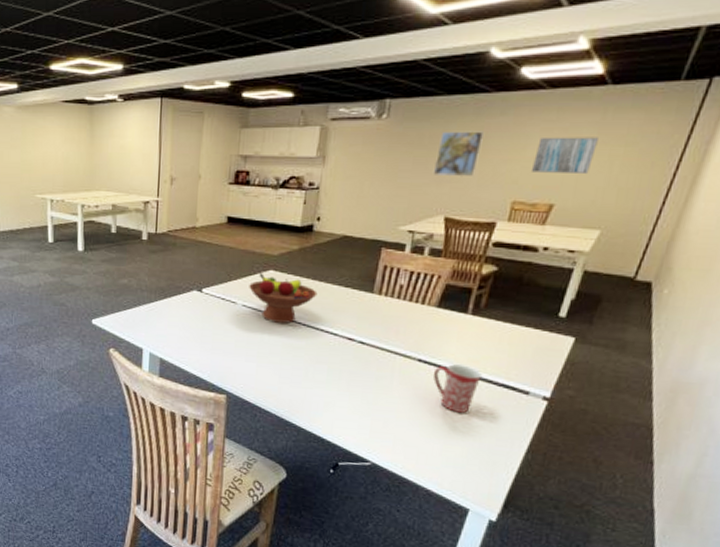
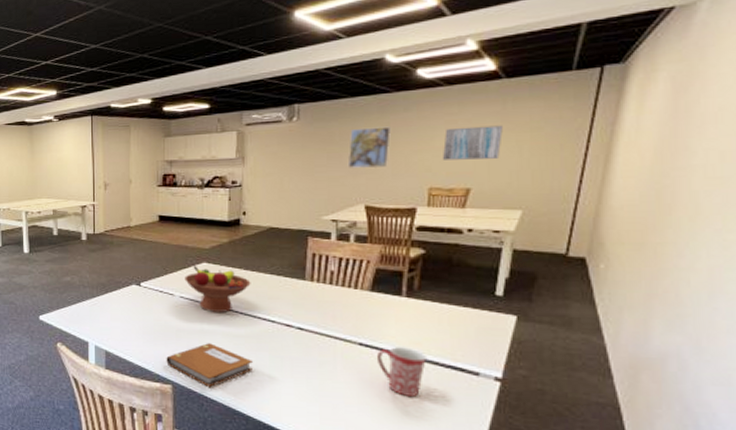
notebook: none [222,354,312,398] -> present [166,343,254,387]

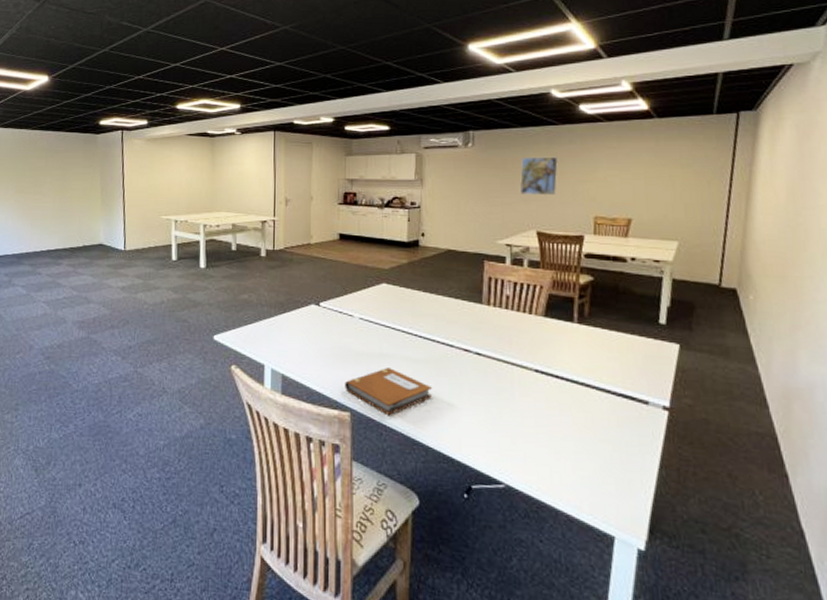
fruit bowl: present [185,266,251,312] -> none [364,286,430,336]
mug: present [376,347,428,397] -> none [551,374,600,426]
wall art: present [442,125,503,160] -> none [605,161,657,191]

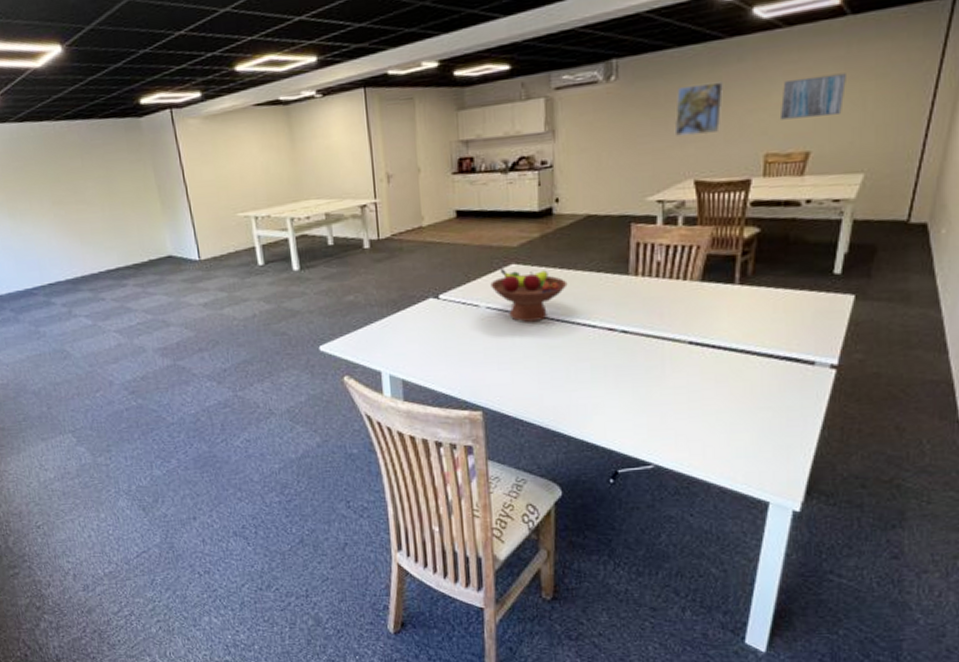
notebook: present [345,368,433,415] -> none [474,358,574,409]
fruit bowl: none [364,286,430,336] -> present [490,269,568,322]
wall art: none [605,161,657,191] -> present [779,73,846,120]

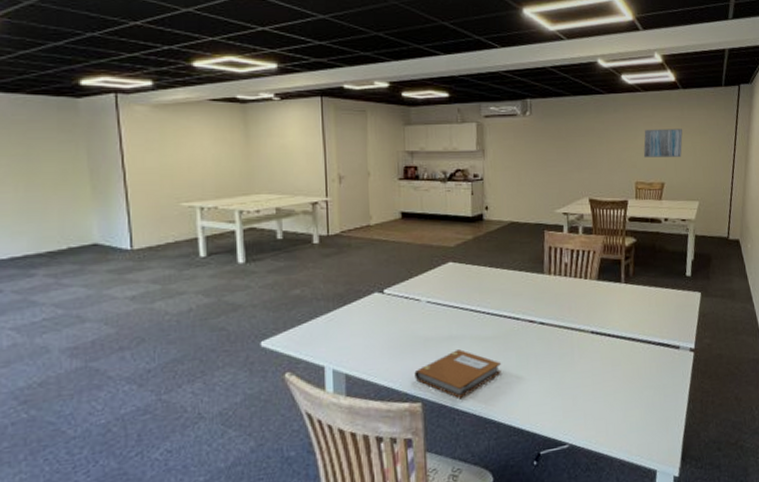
notebook: none [474,358,574,409] -> present [414,349,502,398]
fruit bowl: present [490,269,568,322] -> none [431,266,496,315]
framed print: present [674,81,723,136] -> none [573,125,605,164]

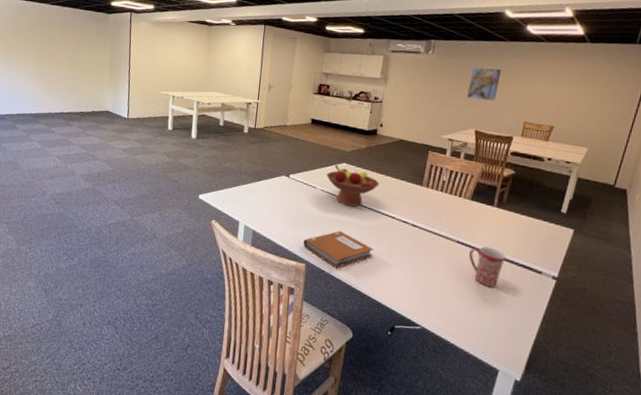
fruit bowl: none [431,266,496,315] -> present [326,165,380,207]
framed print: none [573,125,605,164] -> present [466,67,502,101]
mug: none [605,330,643,377] -> present [468,246,507,287]
wall art: present [643,128,683,158] -> none [536,77,583,105]

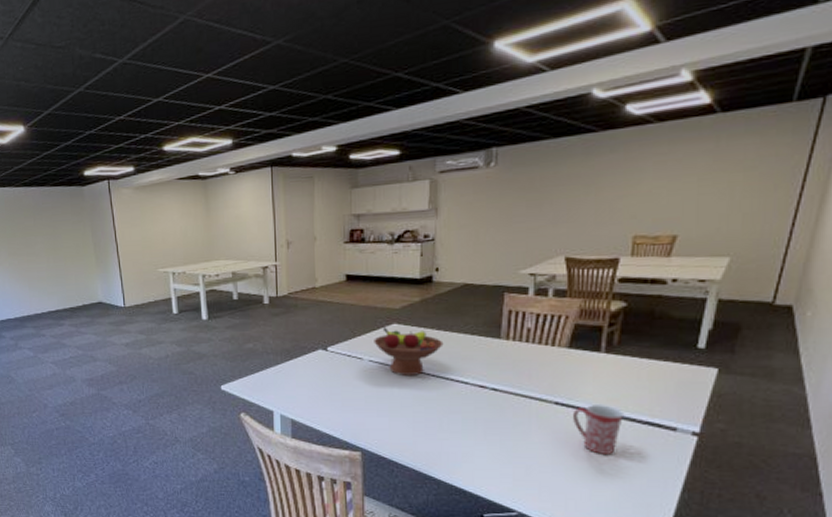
notebook: present [303,231,374,268] -> none [355,408,446,452]
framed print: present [466,67,502,101] -> none [548,170,595,218]

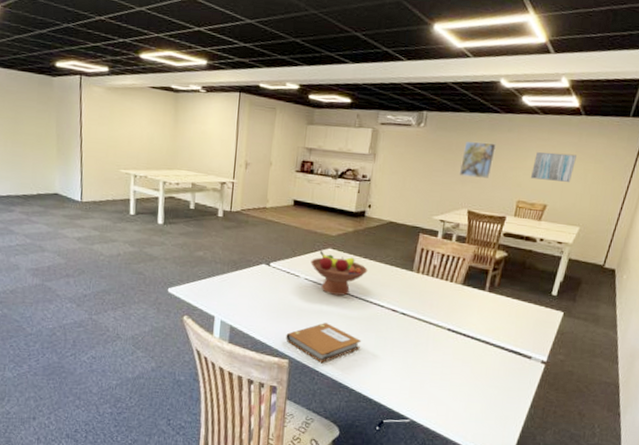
notebook: none [355,408,446,452] -> present [286,323,362,363]
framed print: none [548,170,595,218] -> present [459,142,496,179]
mug: present [572,405,625,454] -> none [459,333,497,375]
wall art: none [648,165,714,206] -> present [530,152,576,182]

